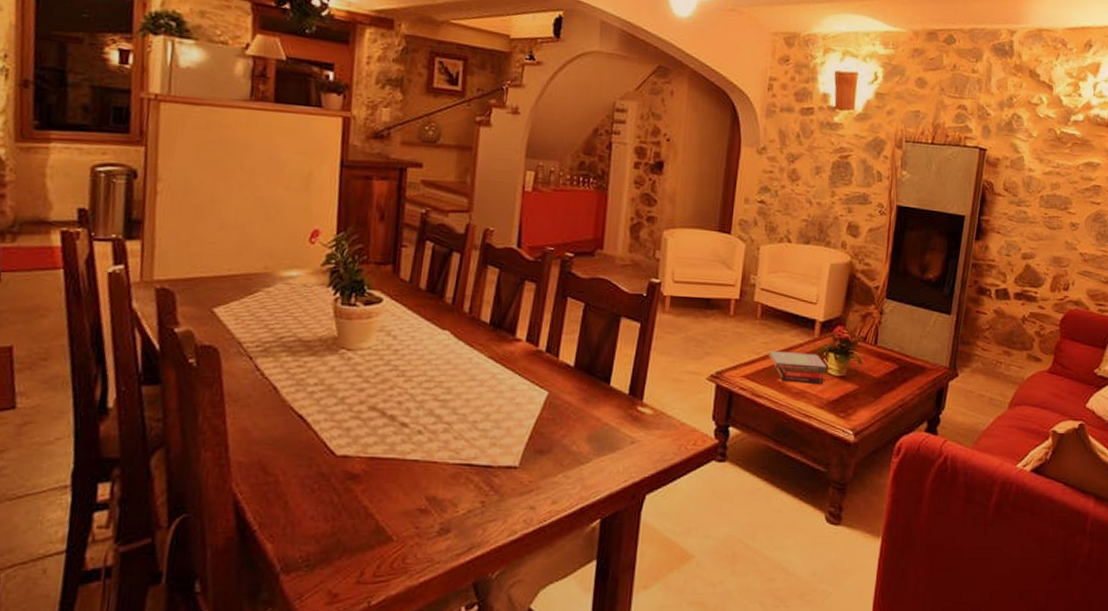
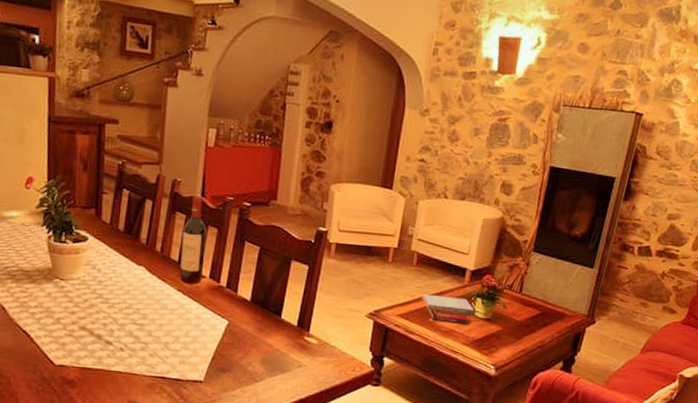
wine bottle: none [490,246,523,349] -> present [179,196,206,284]

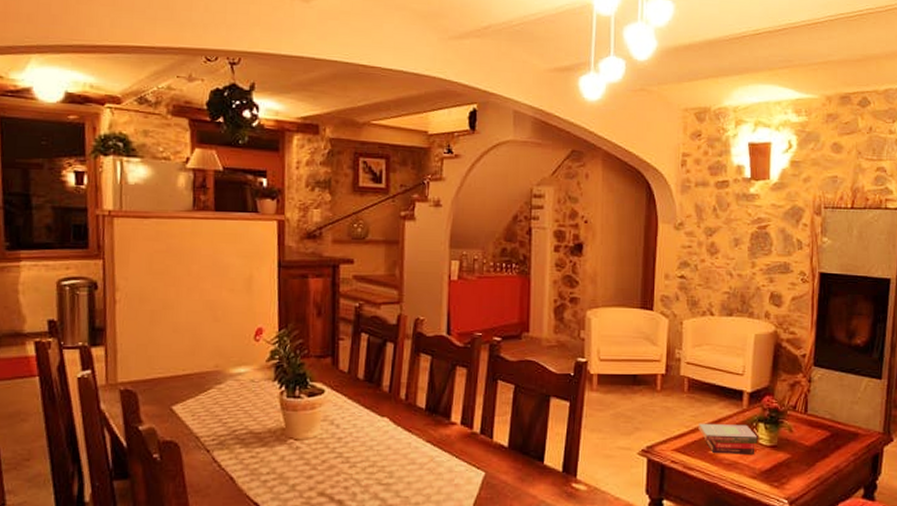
wine bottle: present [179,196,206,284] -> none [427,334,455,433]

